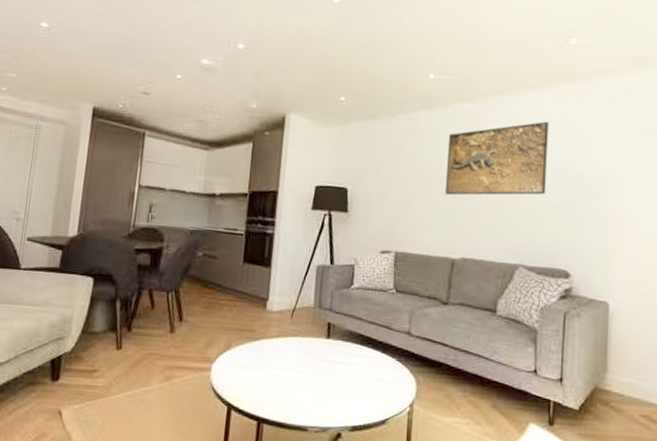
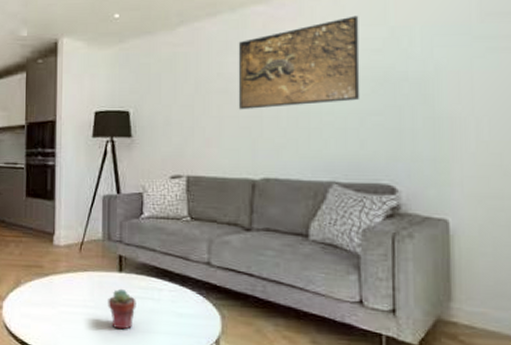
potted succulent: none [314,354,341,394] -> present [108,288,136,330]

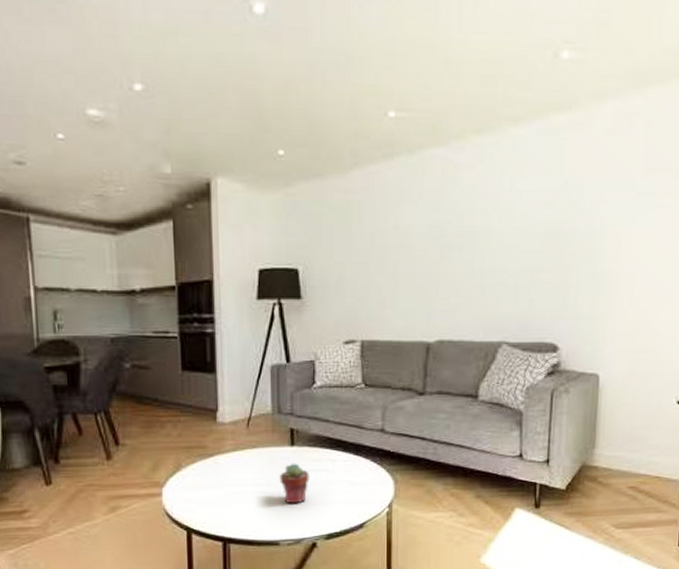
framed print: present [238,15,360,110] -> none [415,165,536,268]

